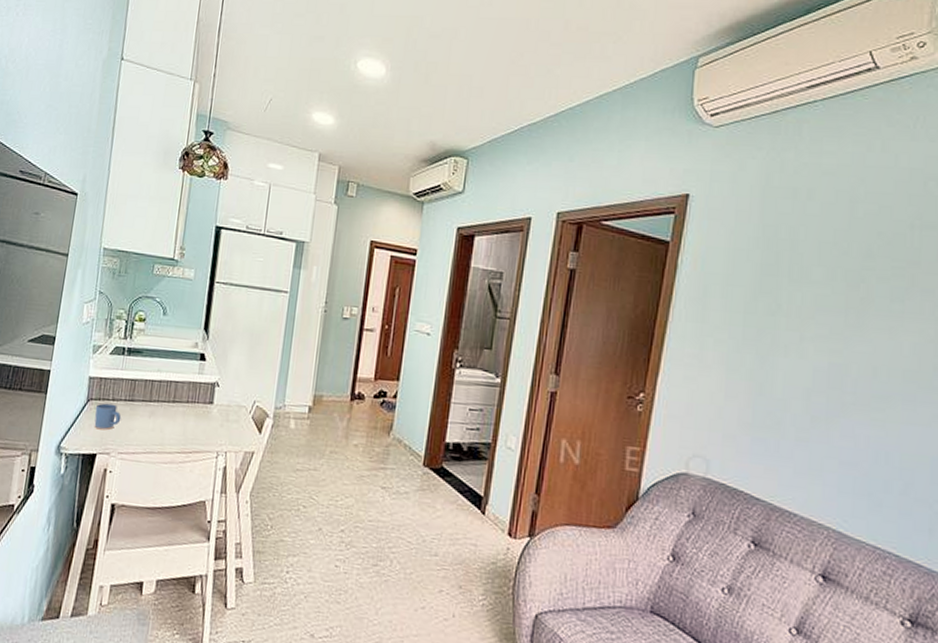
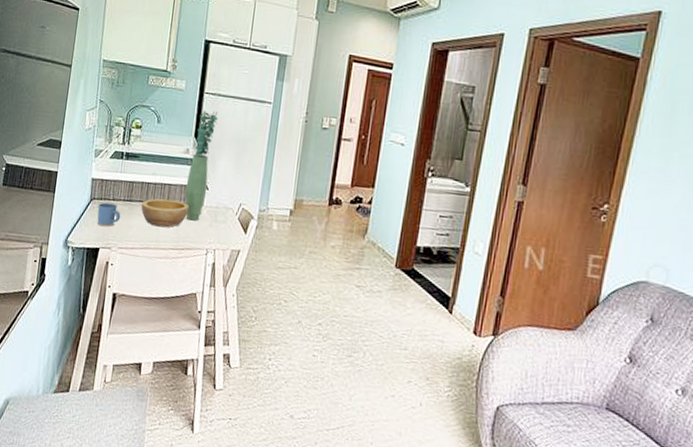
bowl: none [144,397,198,429] -> present [141,198,189,227]
vase: none [193,301,230,421] -> present [185,110,218,221]

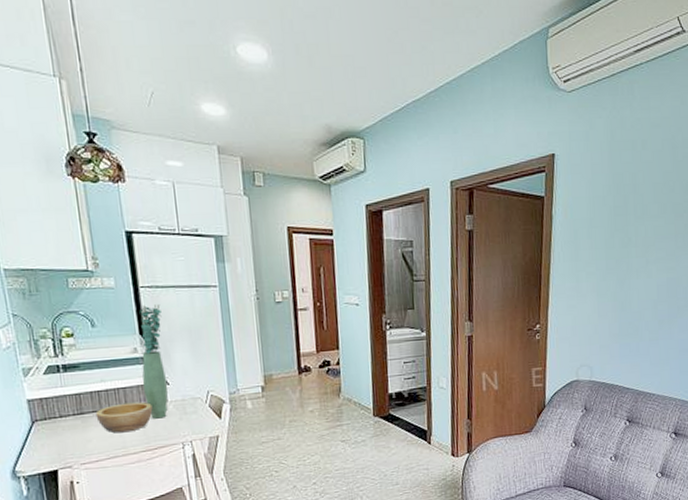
mug: present [97,202,121,227] -> none [43,420,75,447]

